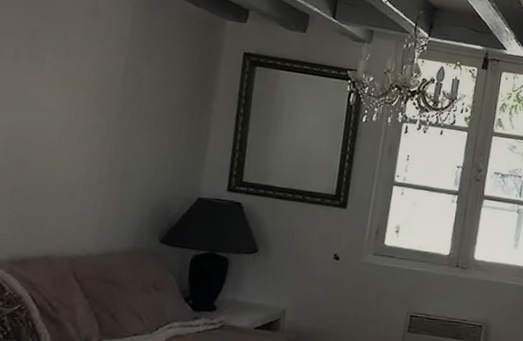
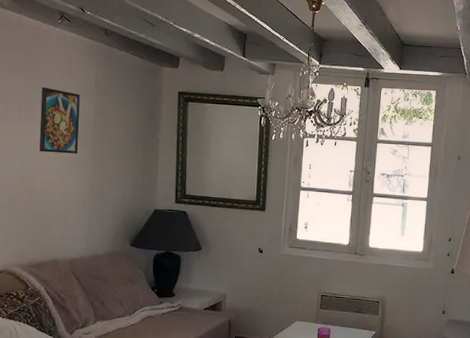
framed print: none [40,28,107,119] -> present [39,87,80,154]

